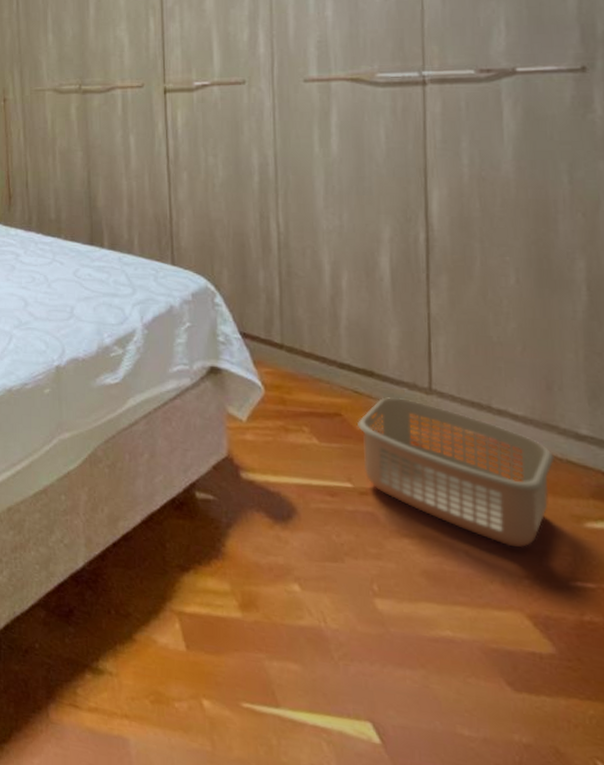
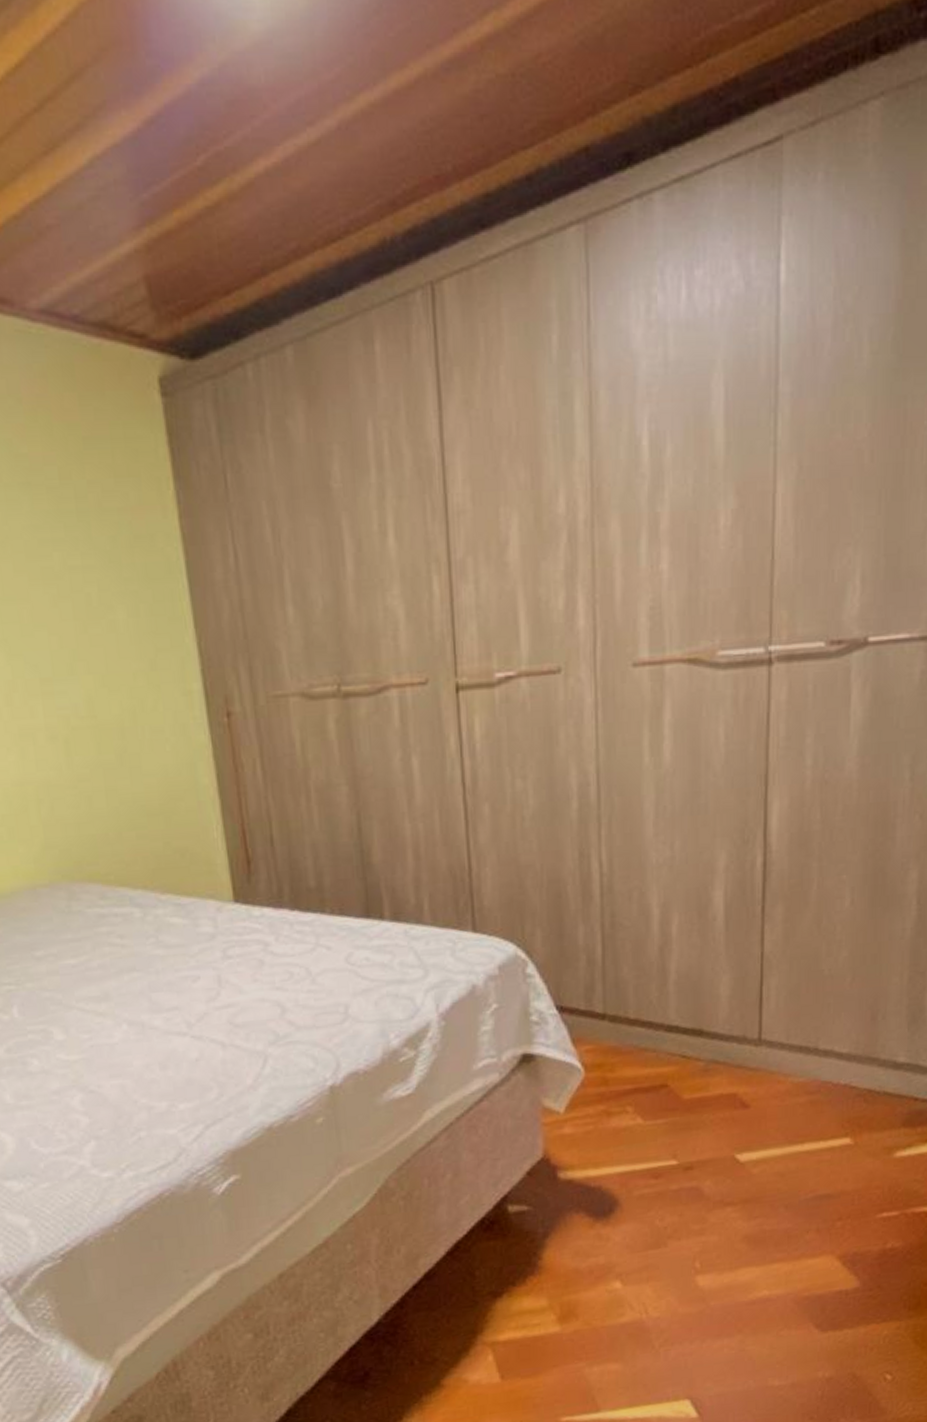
clothes hamper: present [358,397,555,547] -> none [684,1054,873,1193]

